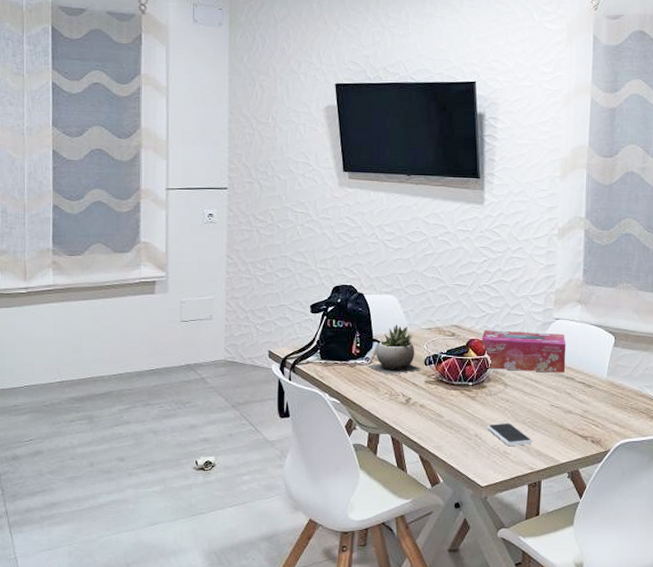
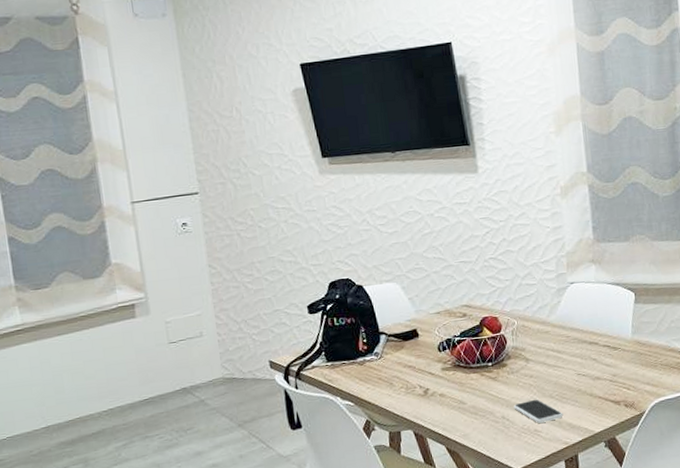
succulent plant: present [367,324,422,375] -> none [377,313,436,368]
tissue box: present [481,330,566,373] -> none [495,298,588,346]

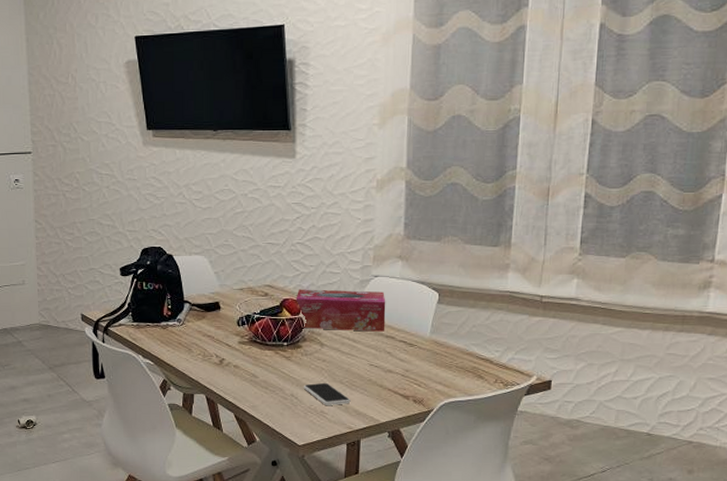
tissue box: none [495,298,588,346] -> present [296,289,386,332]

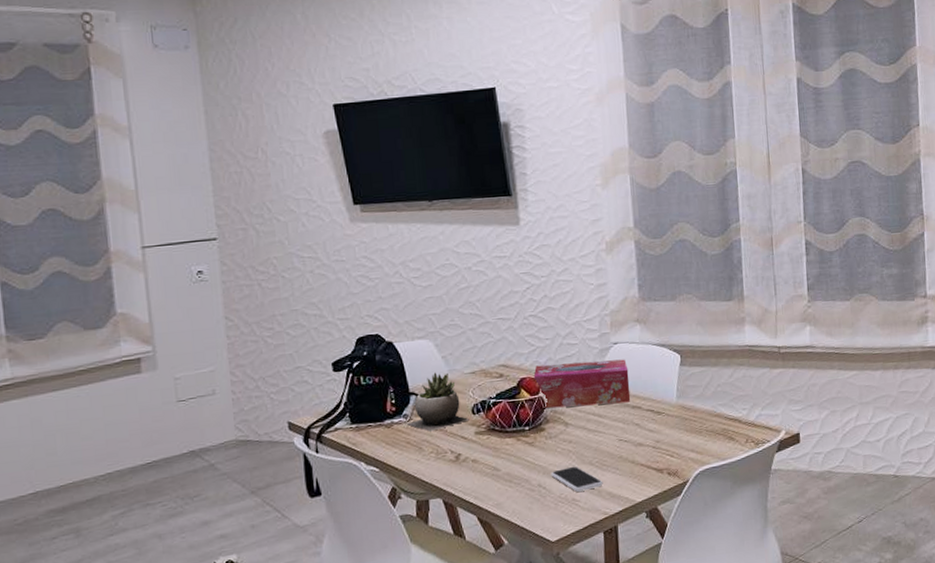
succulent plant: none [179,285,234,336] -> present [406,372,469,432]

